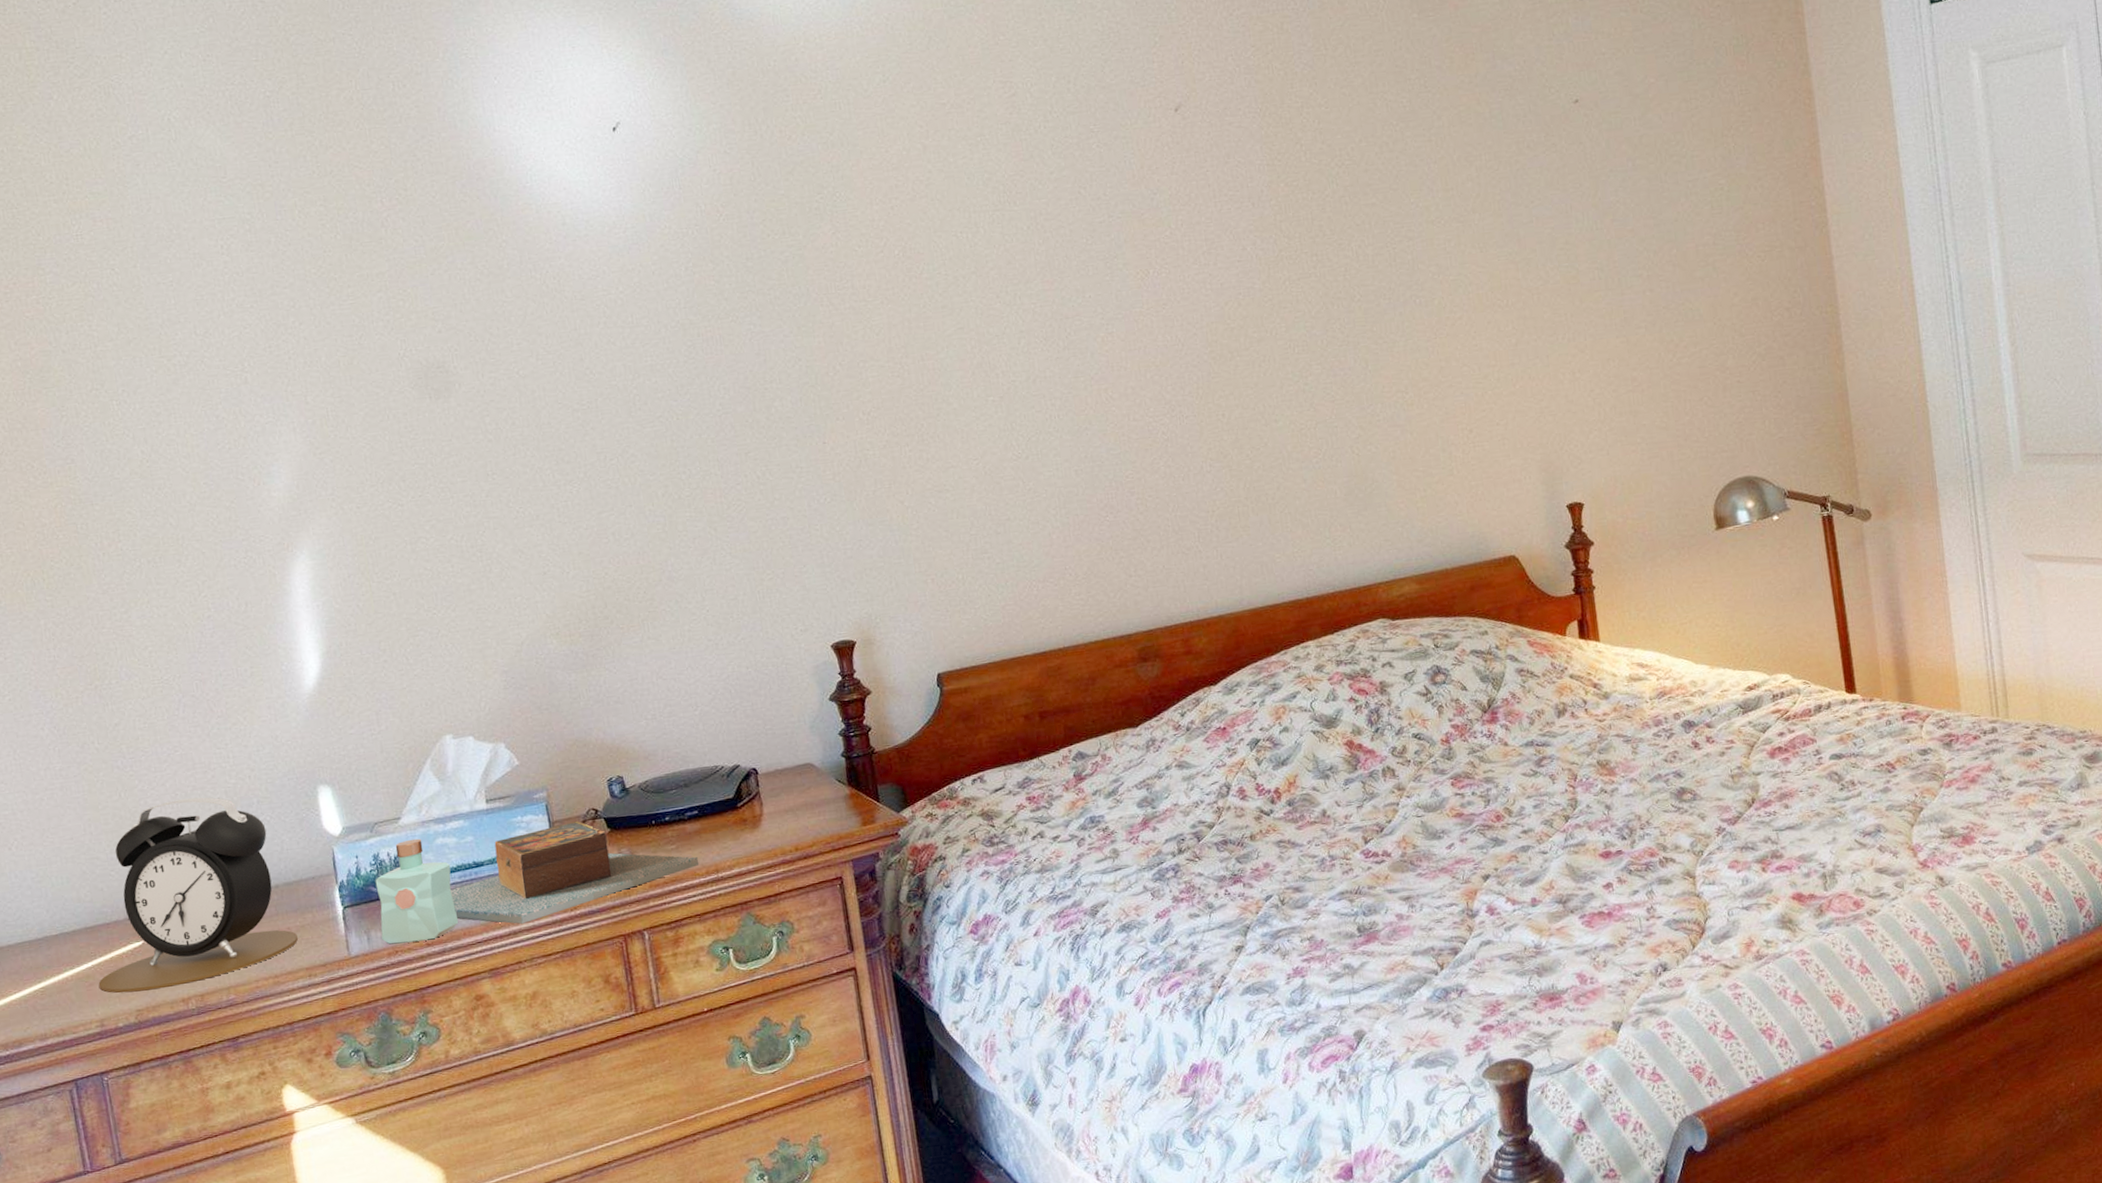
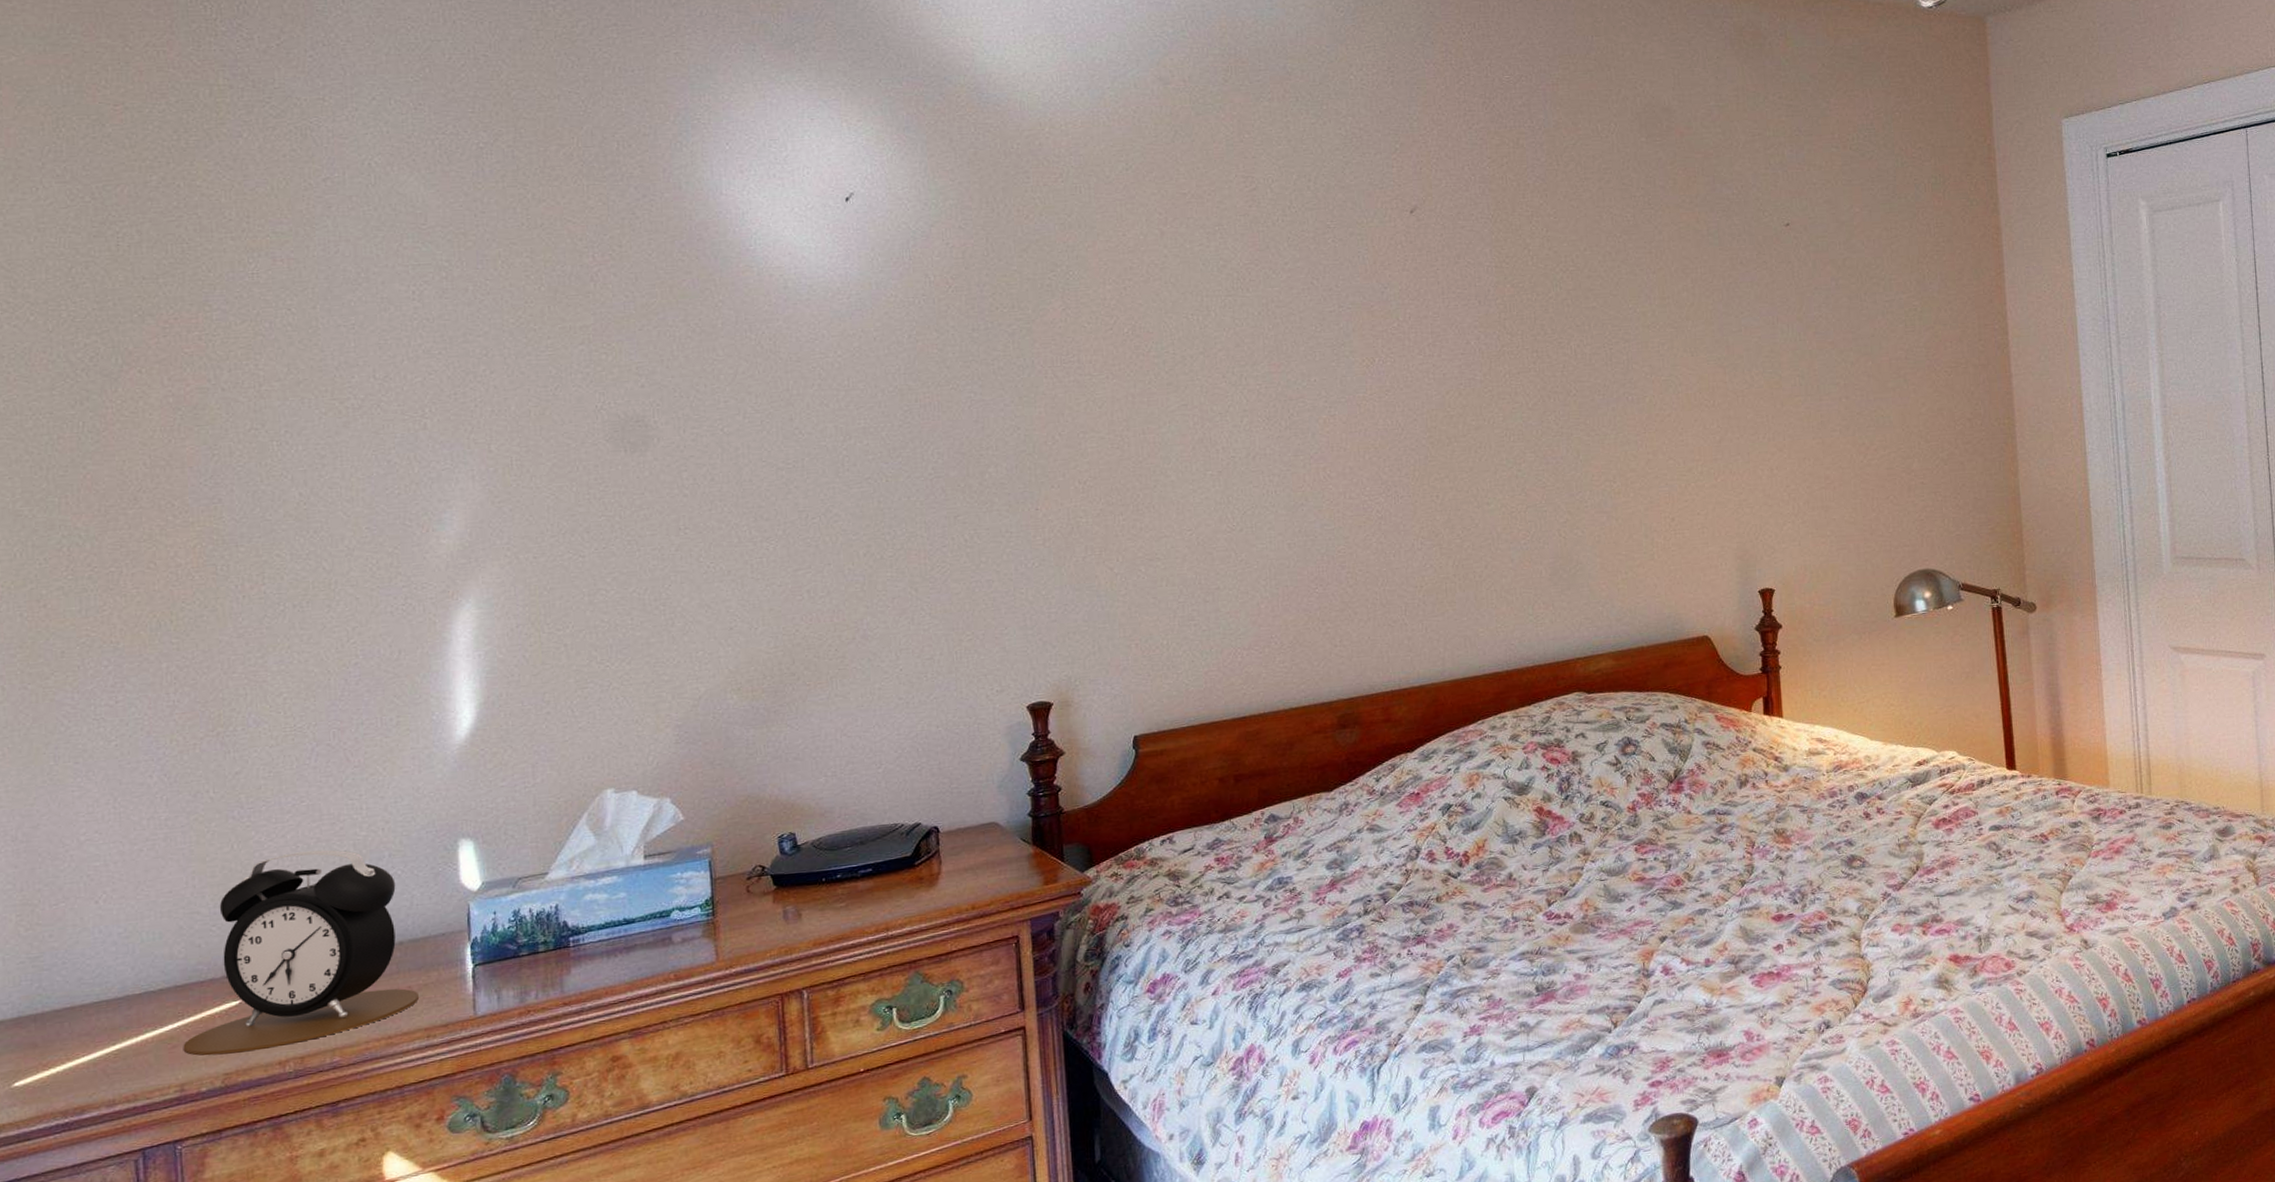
perfume: present [375,838,459,945] -> none [512,894,602,1004]
wooden box: present [451,821,700,925] -> none [596,878,869,984]

